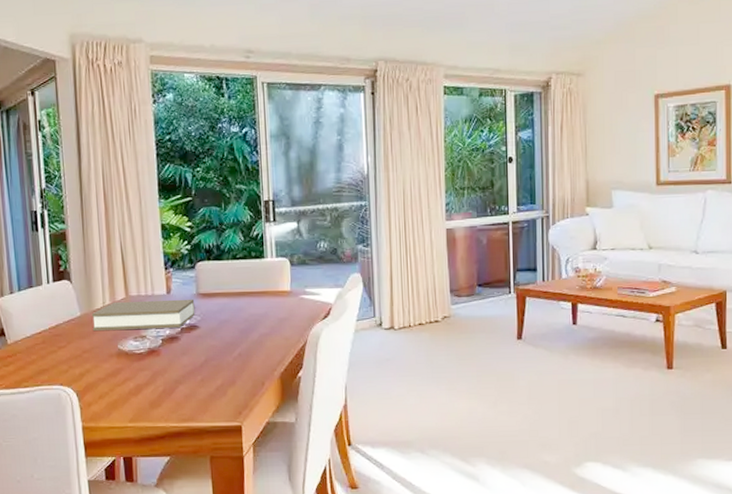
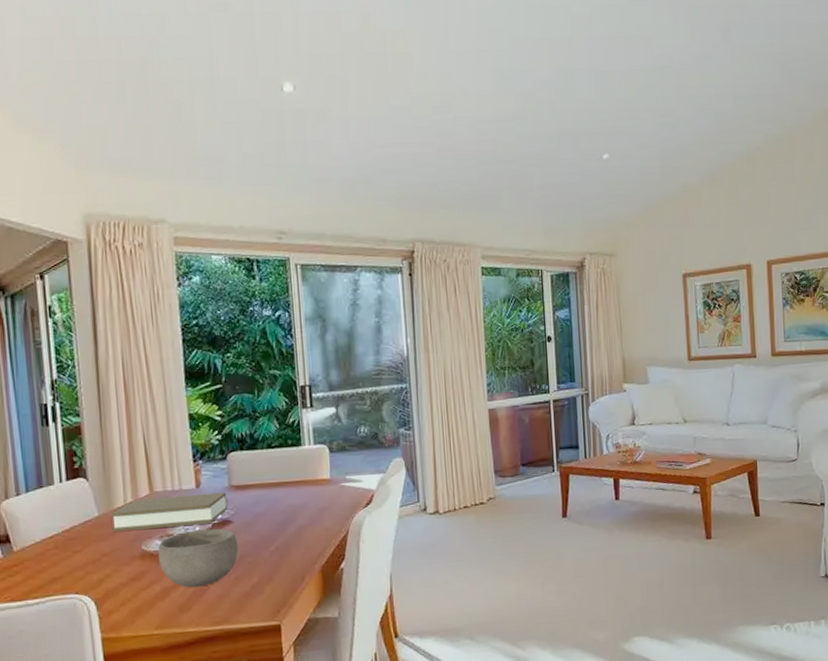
bowl: none [132,332,204,386] -> present [157,528,239,588]

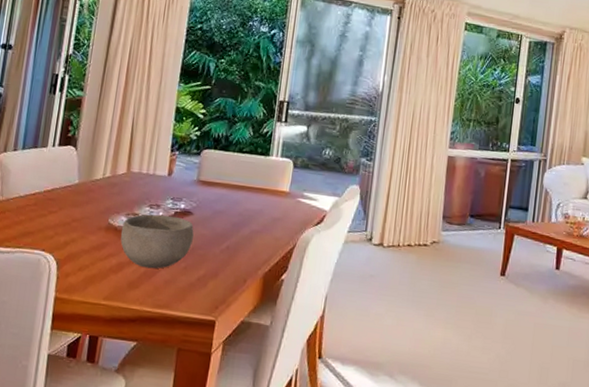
book: present [111,492,228,531] -> none [87,176,194,211]

